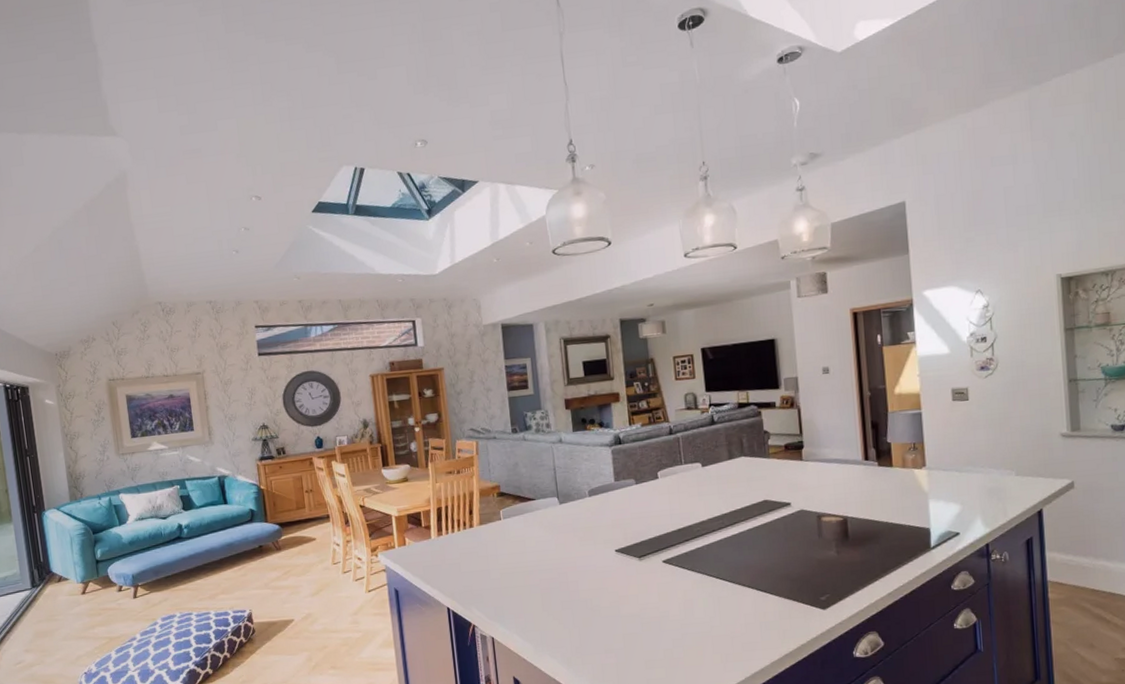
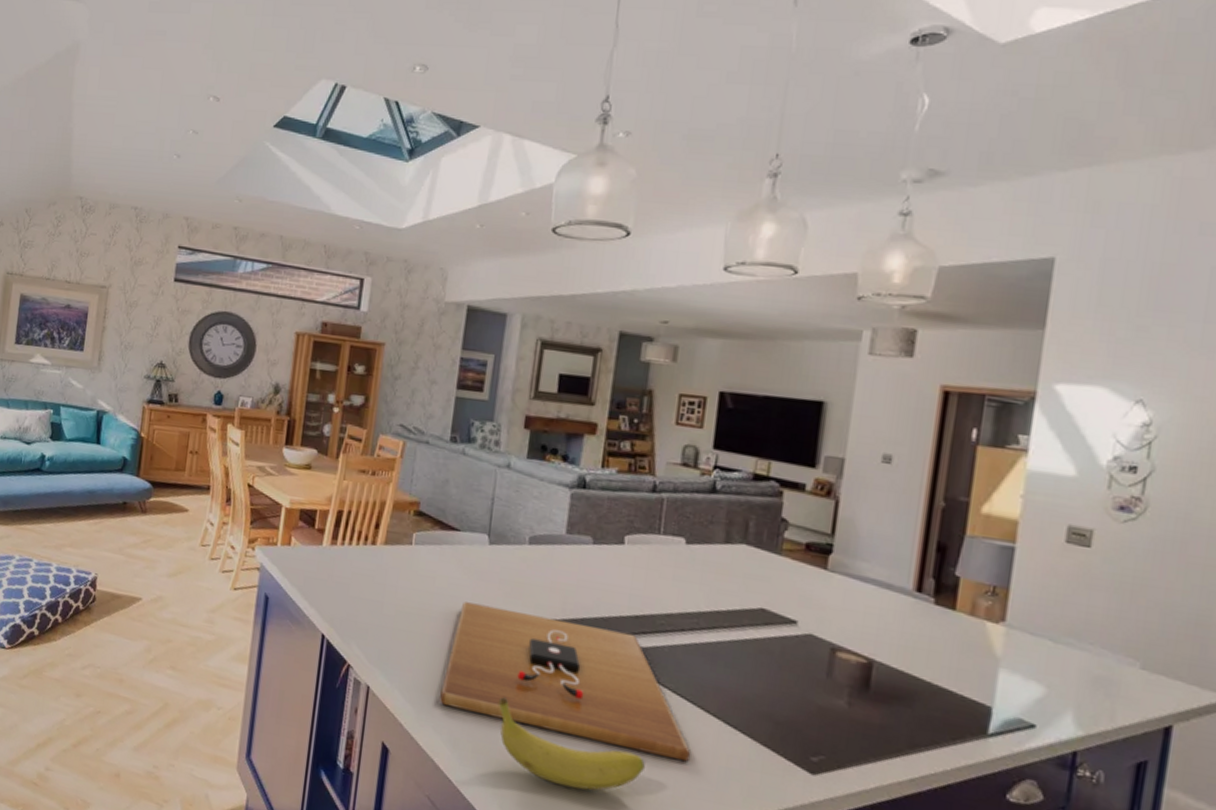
cutting board: none [548,543,740,636] -> present [440,602,691,762]
fruit: none [593,617,709,670] -> present [498,697,645,791]

